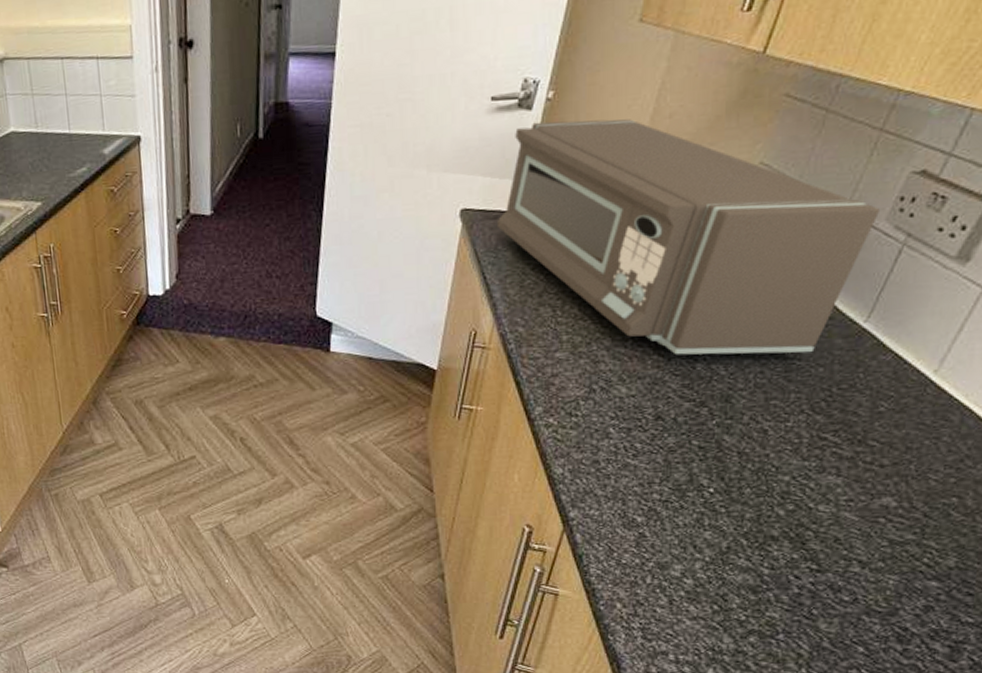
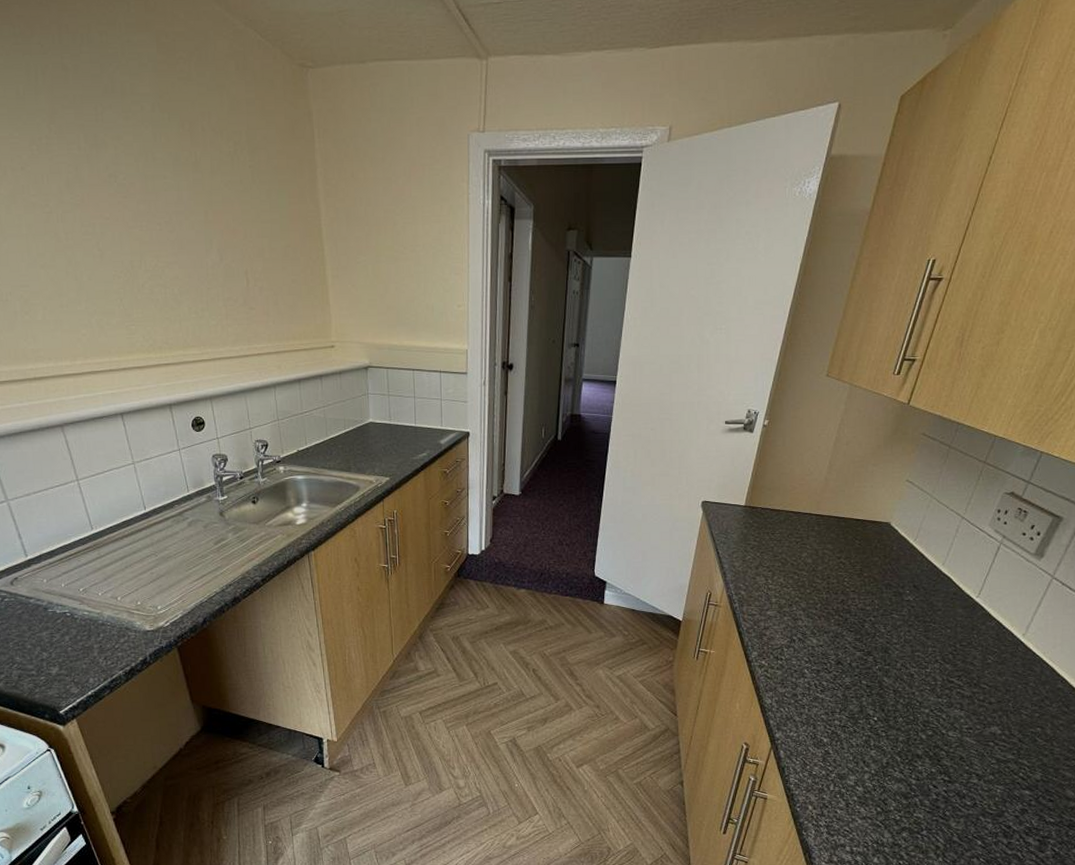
microwave: present [496,119,881,355] -> none [727,441,986,618]

